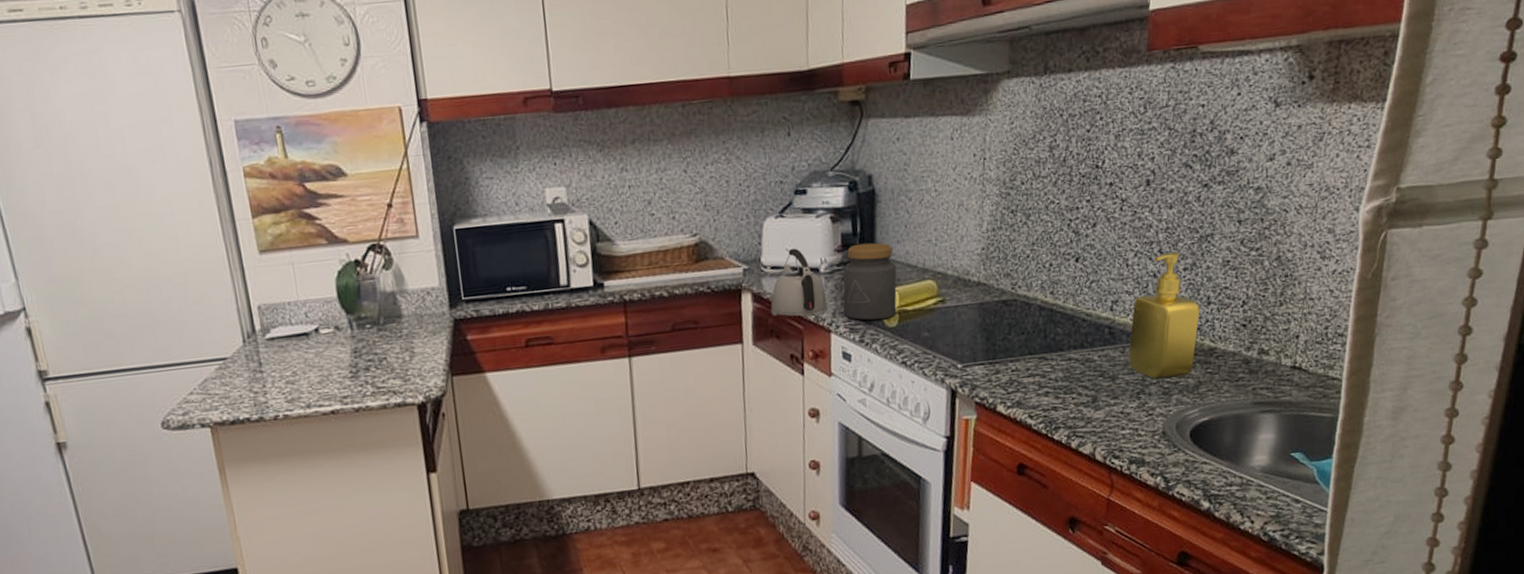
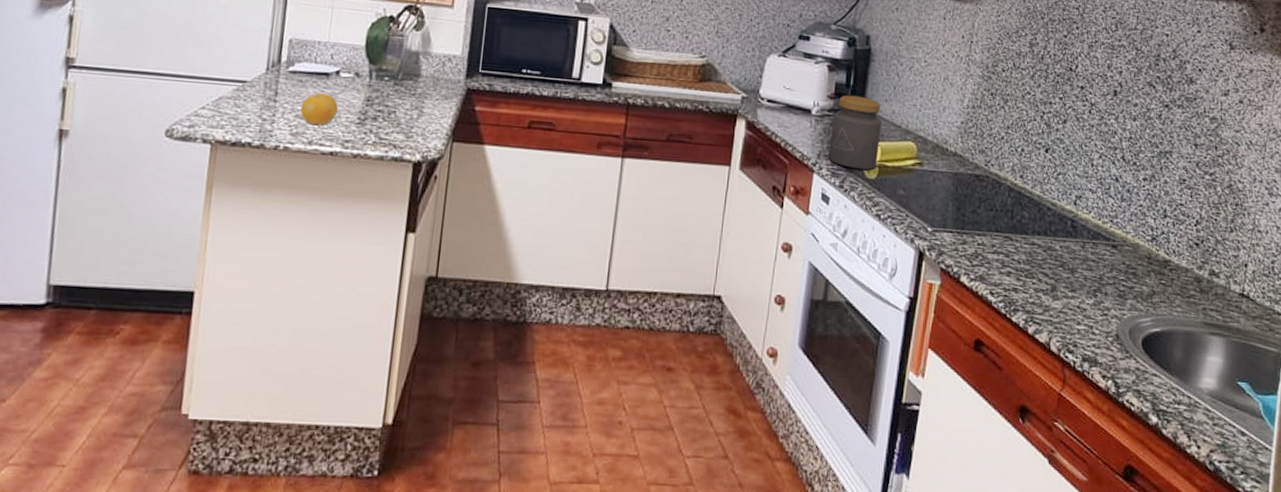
fruit: none [288,354,328,389] -> present [300,93,338,126]
kettle: present [770,248,827,317] -> none [761,87,814,155]
soap dispenser: present [1128,251,1200,379] -> none [1088,160,1156,283]

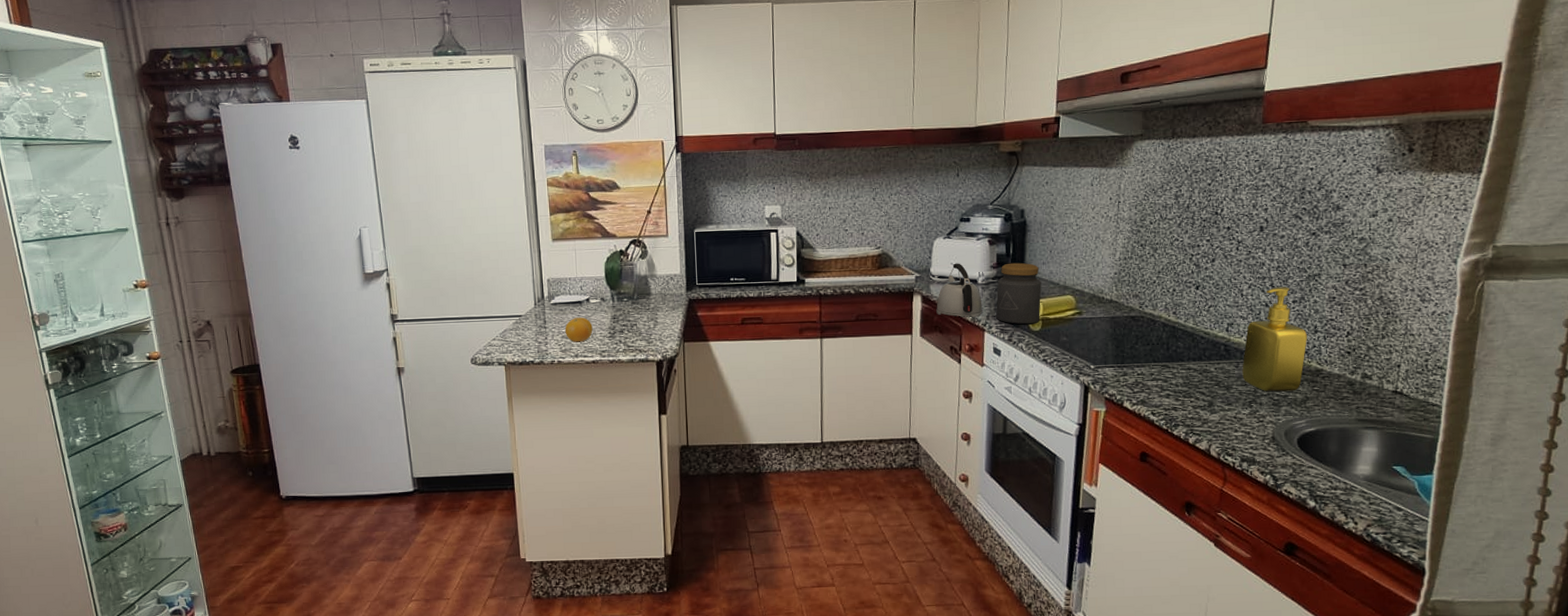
kettle: none [761,87,814,155] -> present [936,263,983,318]
soap dispenser: none [1088,160,1156,283] -> present [1242,286,1307,392]

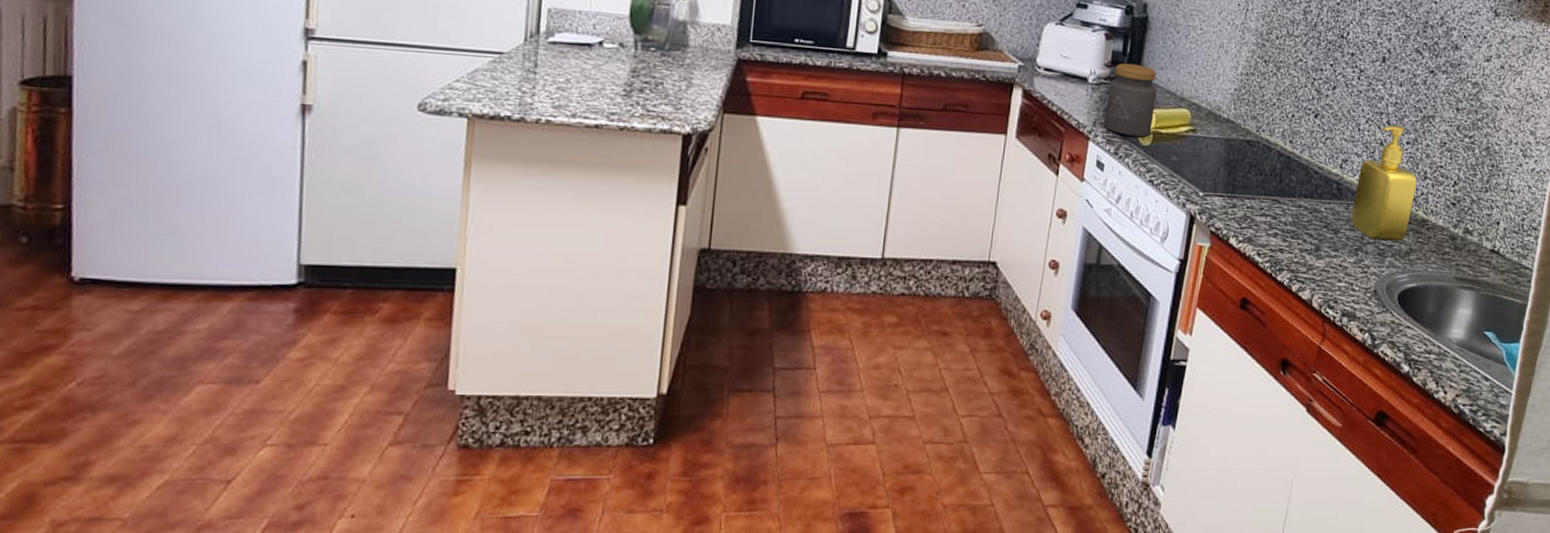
fruit: present [564,317,593,343] -> none [562,64,603,98]
kettle: present [936,263,983,318] -> none [1037,55,1091,123]

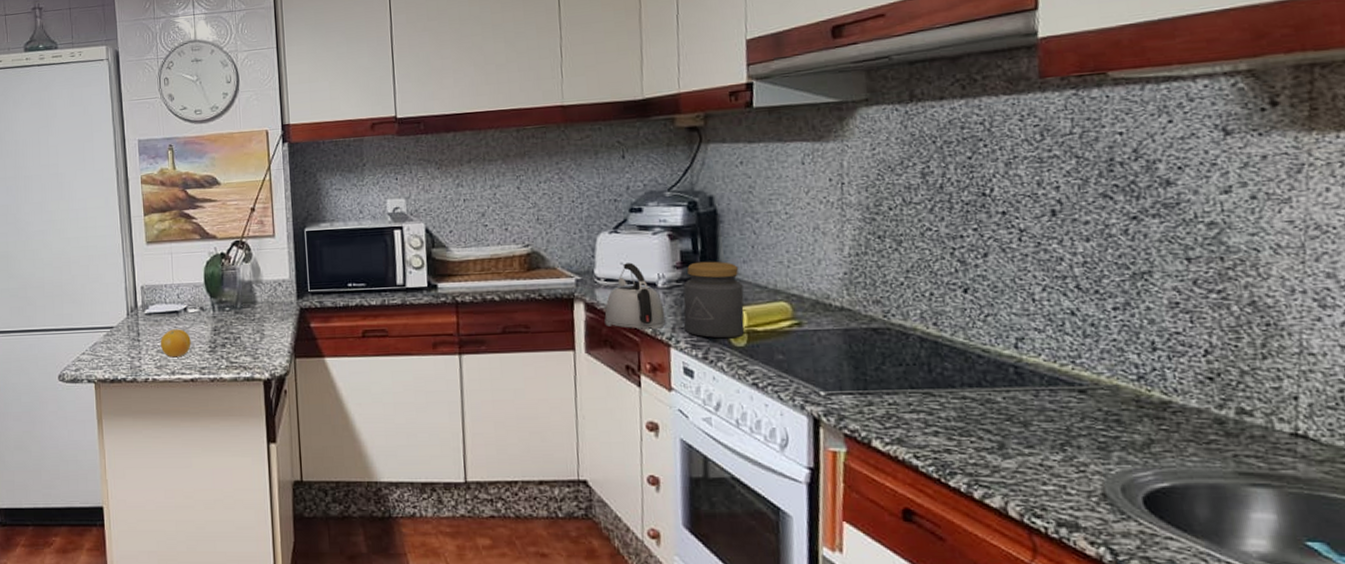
fruit: none [562,64,603,98] -> present [160,329,191,358]
kettle: none [1037,55,1091,123] -> present [604,262,666,330]
soap dispenser: present [1351,125,1417,241] -> none [1044,288,1142,431]

